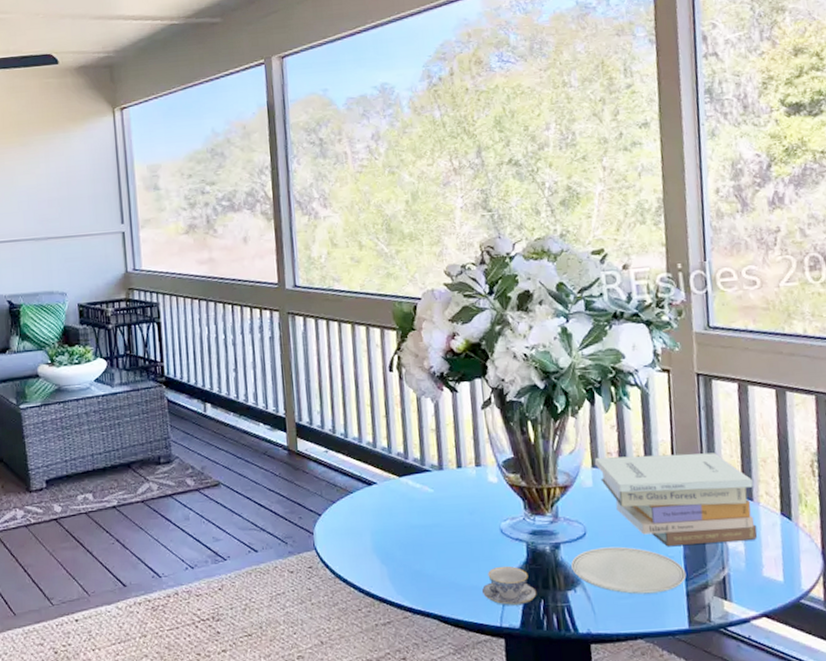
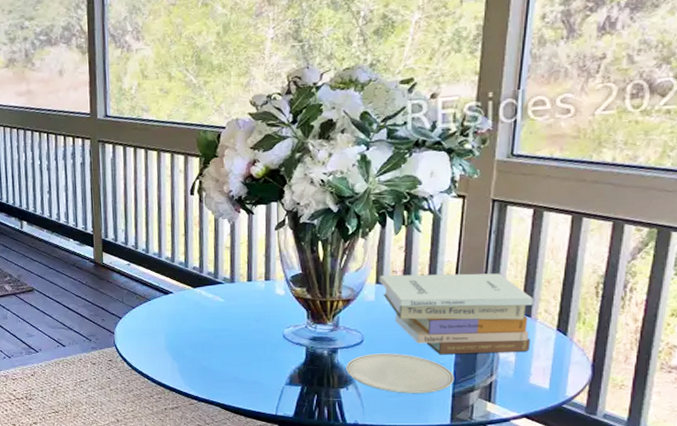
teacup: present [482,565,537,606] -> none [262,365,312,399]

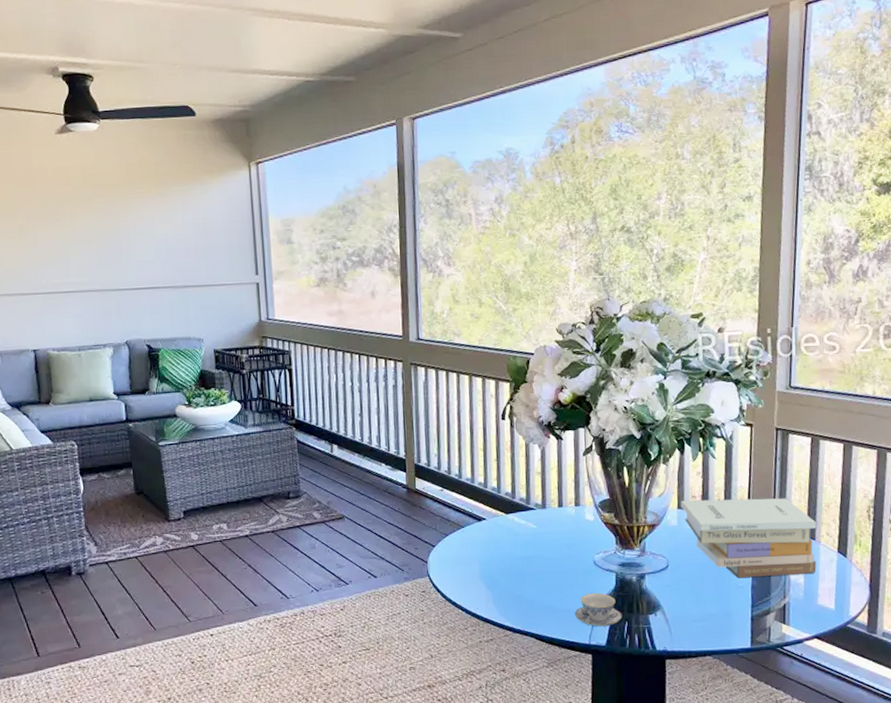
teacup: none [262,365,312,399] -> present [575,592,622,627]
plate: present [346,353,455,394] -> none [654,577,752,619]

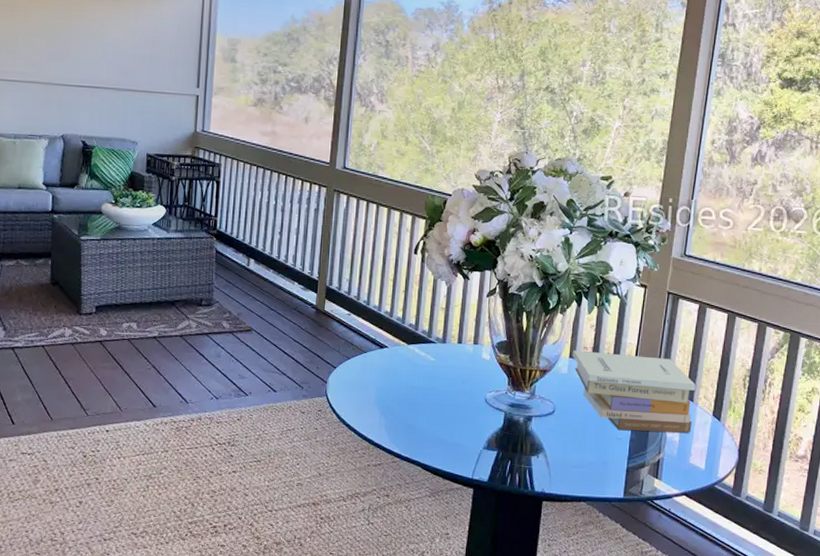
teacup: present [575,592,622,627] -> none [462,429,506,463]

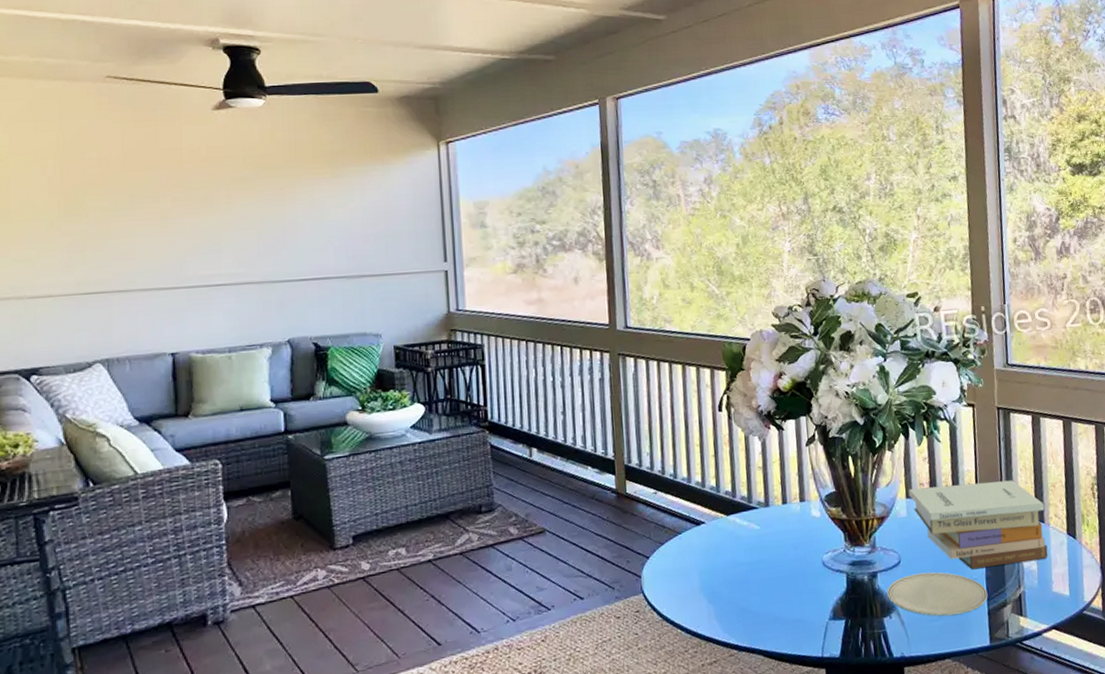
plate: none [538,424,629,467] -> present [887,572,988,617]

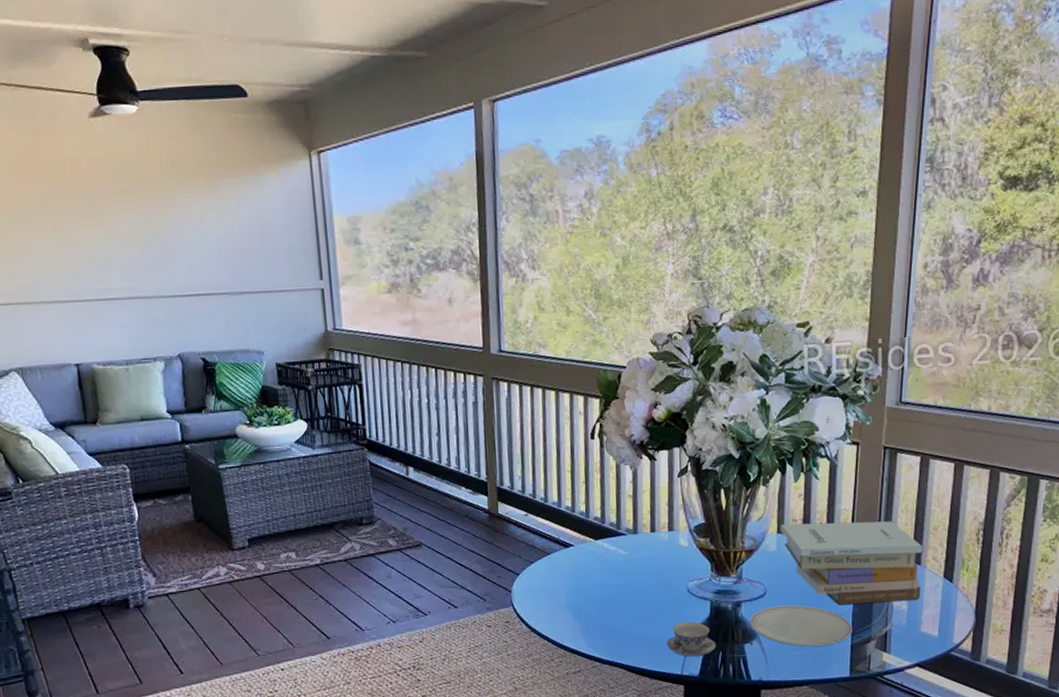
teacup: none [805,597,856,637] -> present [667,621,717,657]

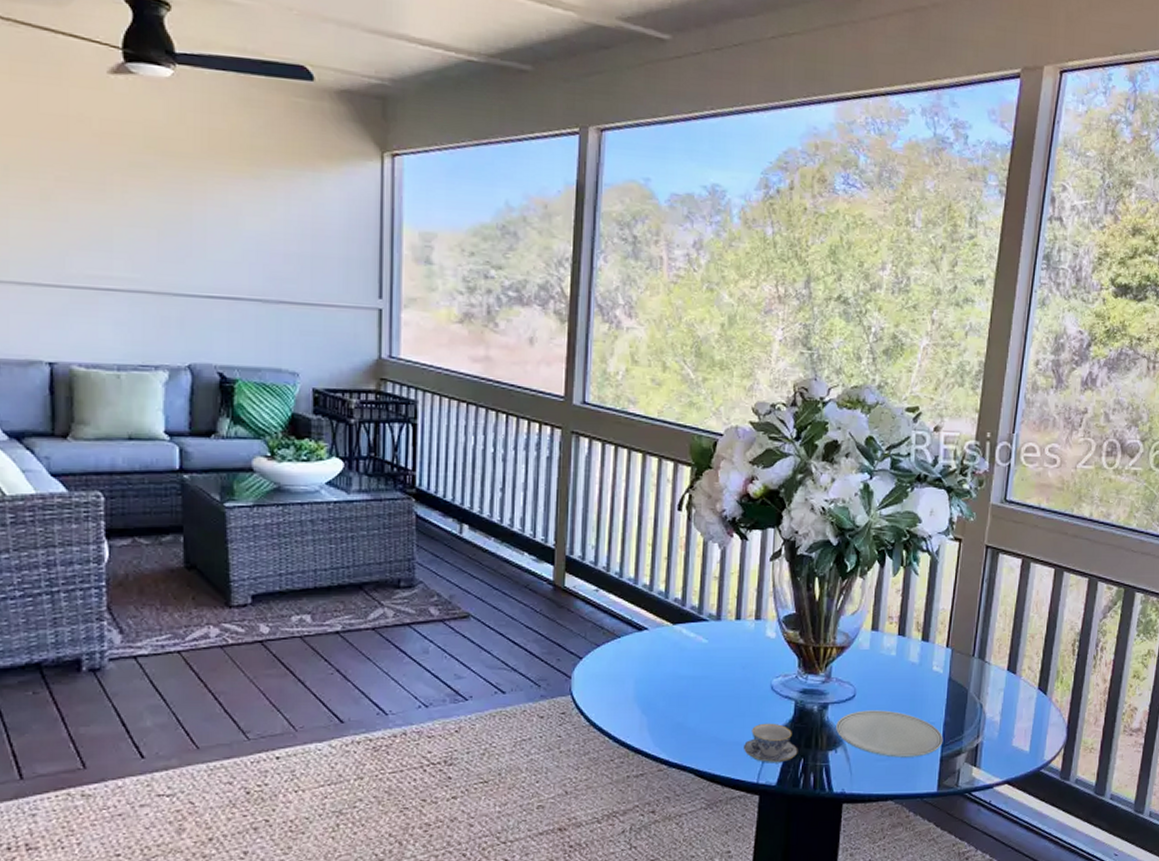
books: present [780,521,923,606] -> none [874,620,1020,713]

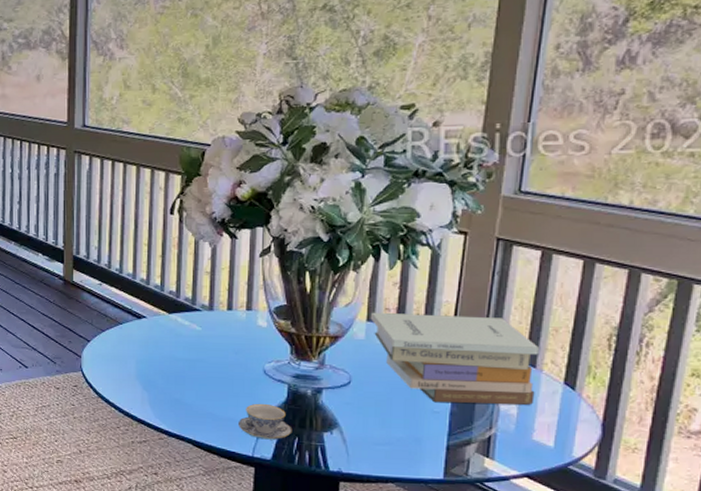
plate: present [836,710,943,758] -> none [331,396,450,444]
books: none [874,620,1020,713] -> present [370,312,540,405]

